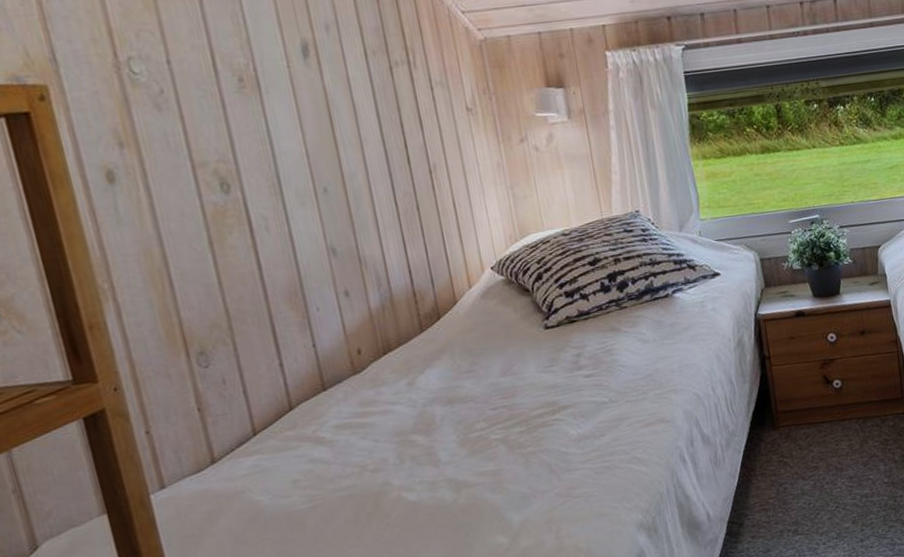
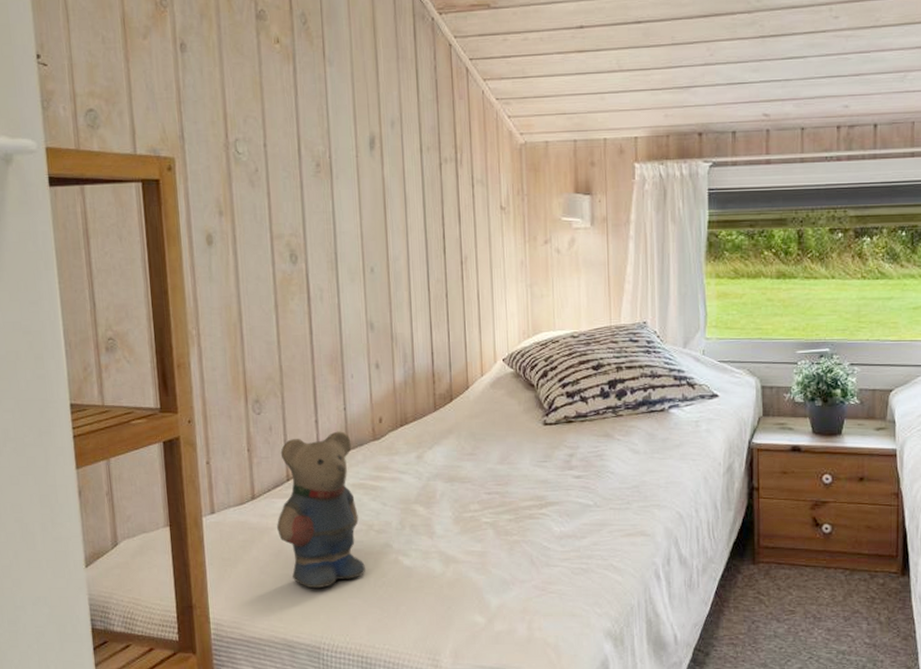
teddy bear: none [240,370,364,548] -> present [276,431,365,589]

